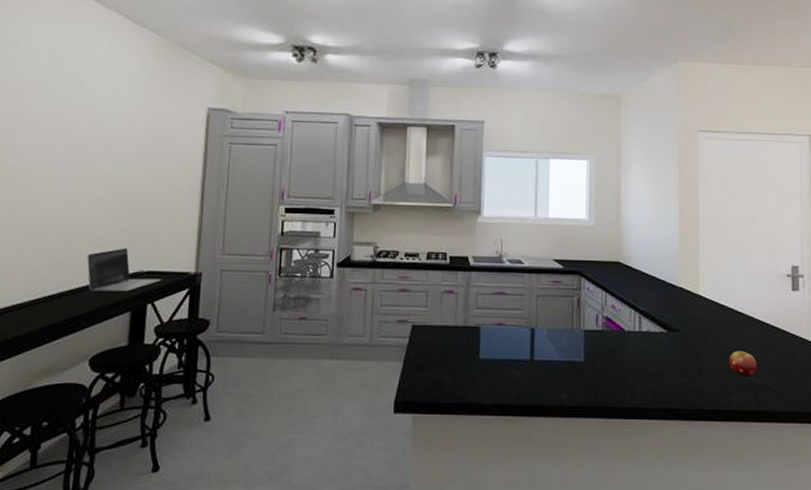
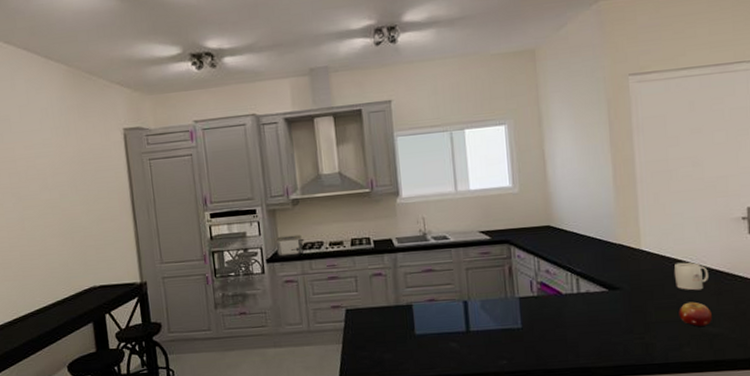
laptop: present [86,248,162,293] -> none [46,267,114,309]
mug: none [726,311,757,340] -> present [673,262,710,291]

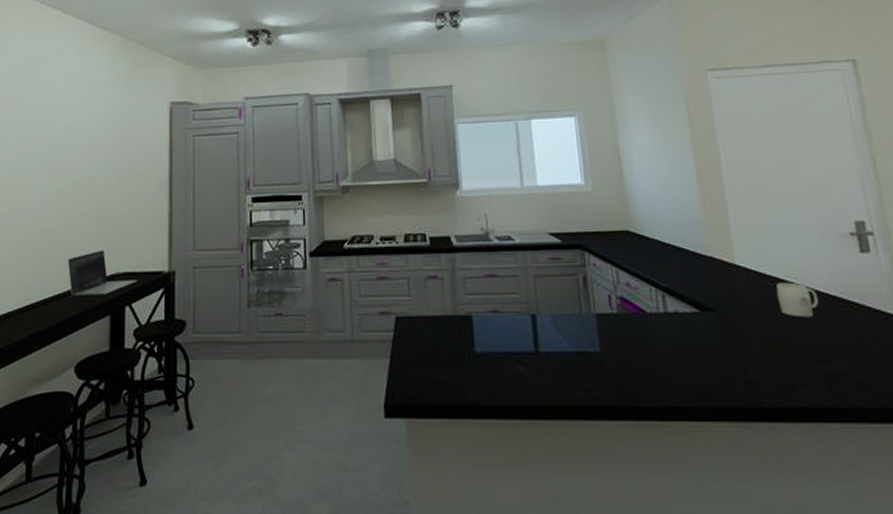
laptop: none [46,267,114,309] -> present [67,250,138,297]
toaster: present [275,234,304,258] -> none [321,226,352,252]
fruit: present [679,301,712,327] -> none [786,331,828,363]

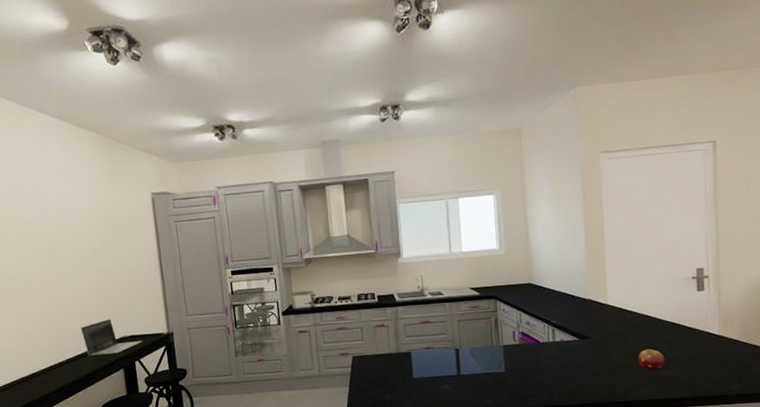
toaster: none [321,226,352,252] -> present [290,290,315,311]
mug: present [776,282,819,318] -> none [634,315,664,340]
fruit: none [786,331,828,363] -> present [637,349,665,370]

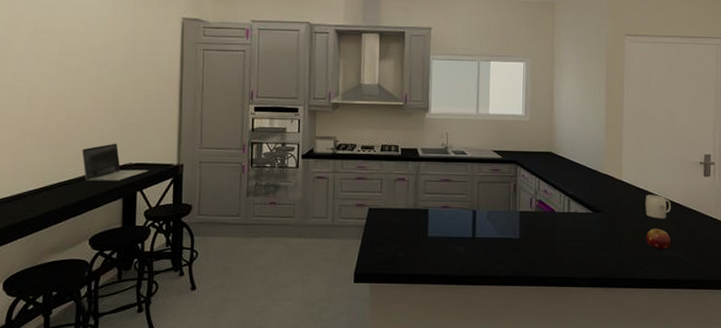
mug: none [634,315,664,340] -> present [645,194,672,219]

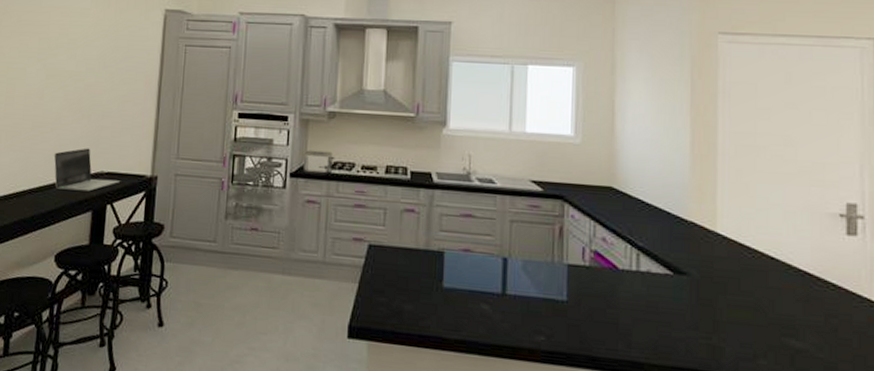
mug: present [645,194,672,219] -> none [753,255,796,293]
fruit: present [646,228,671,249] -> none [755,304,796,337]

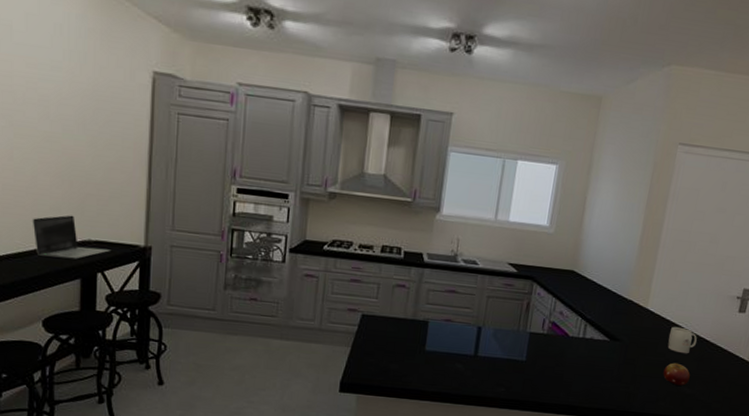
toaster: present [302,150,334,176] -> none [302,228,333,253]
mug: none [753,255,796,293] -> present [667,326,698,354]
fruit: none [755,304,796,337] -> present [663,362,690,386]

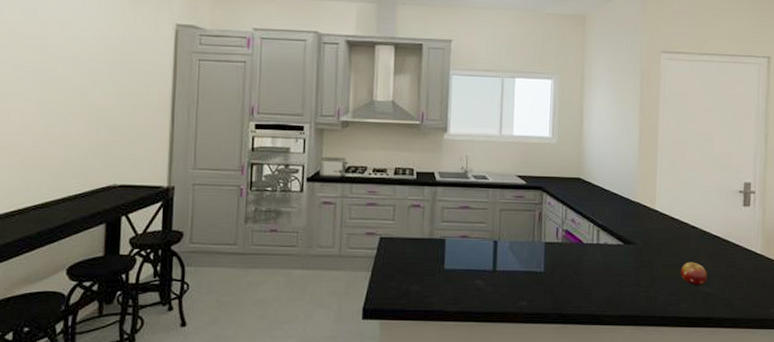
laptop: present [32,215,112,260] -> none [60,162,136,205]
toaster: none [302,228,333,253] -> present [318,156,348,179]
mug: present [667,326,698,354] -> none [680,225,709,252]

